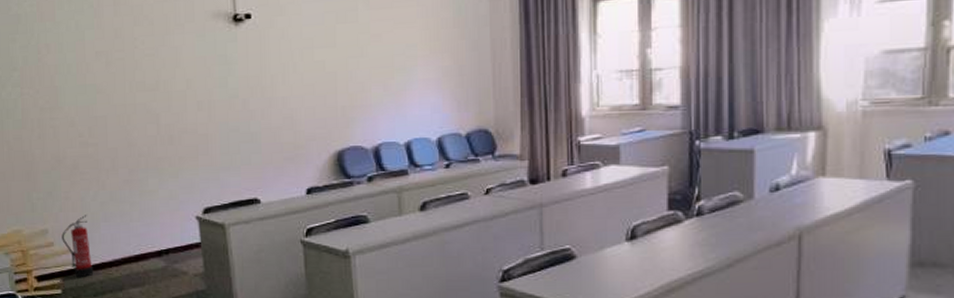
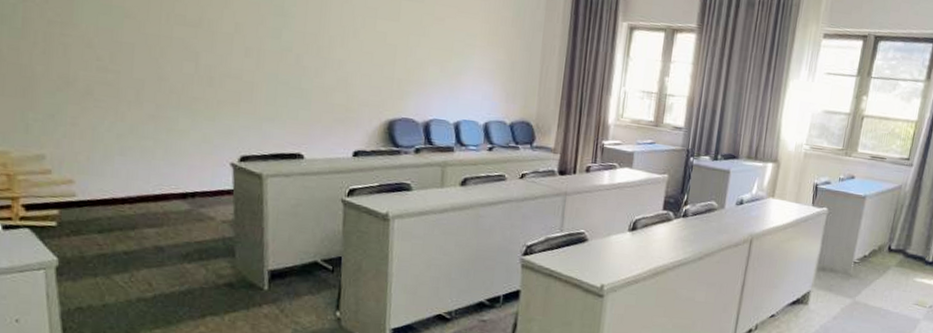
fire extinguisher: present [62,215,94,278] -> none [63,145,101,212]

